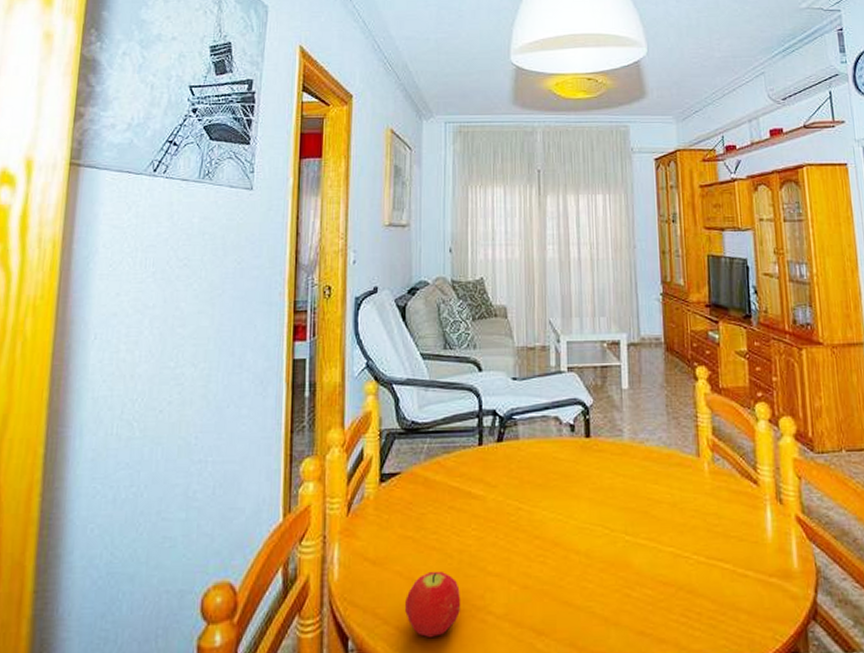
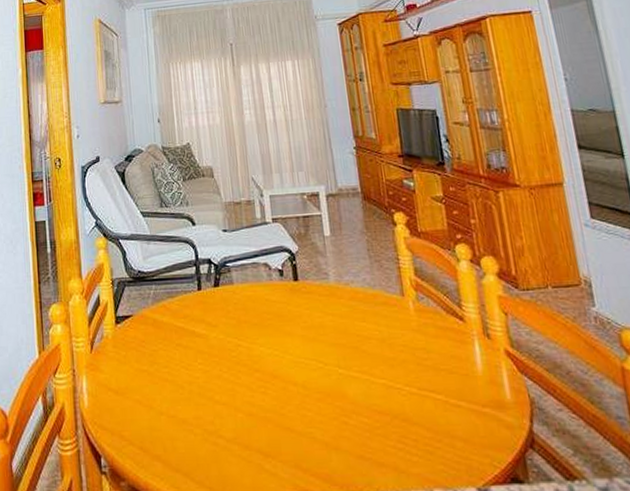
fruit: present [405,571,461,637] -> none [146,399,195,457]

